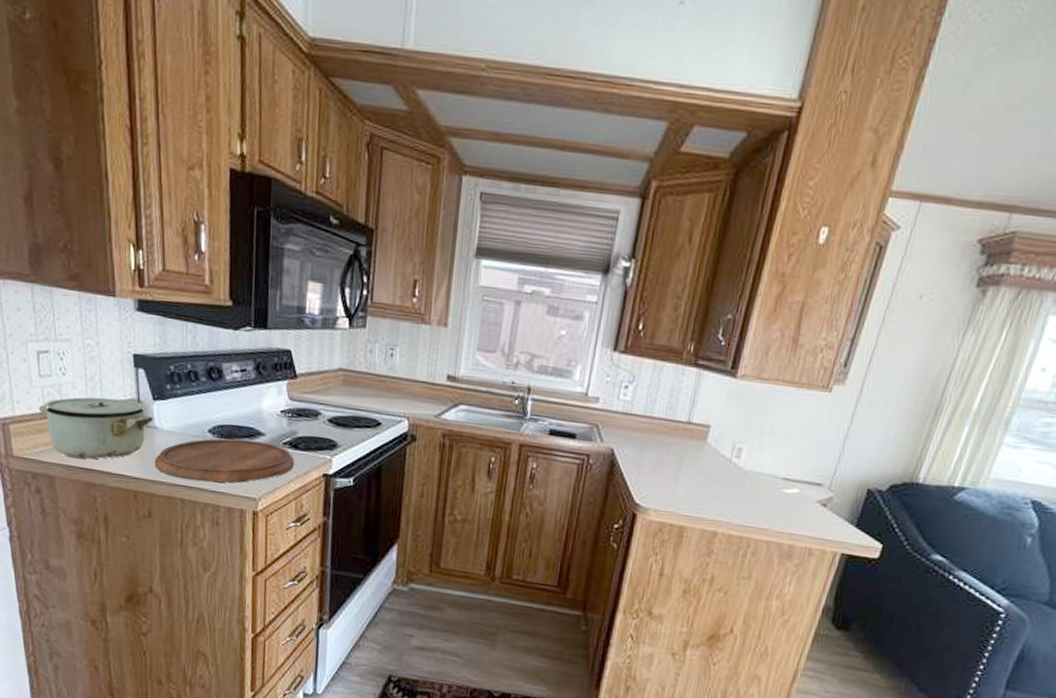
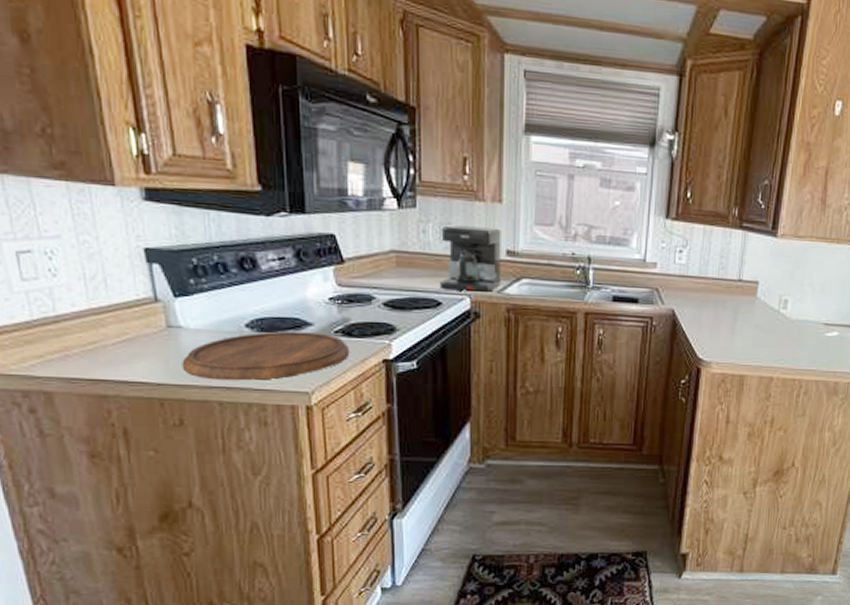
cooking pot: present [38,397,153,459] -> none [23,298,176,368]
coffee maker: none [380,346,444,417] -> present [439,224,501,293]

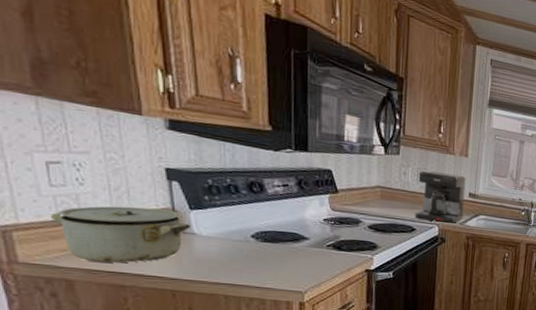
cooking pot: none [23,298,176,368] -> present [50,206,190,263]
cutting board: present [182,331,350,381] -> none [194,242,339,280]

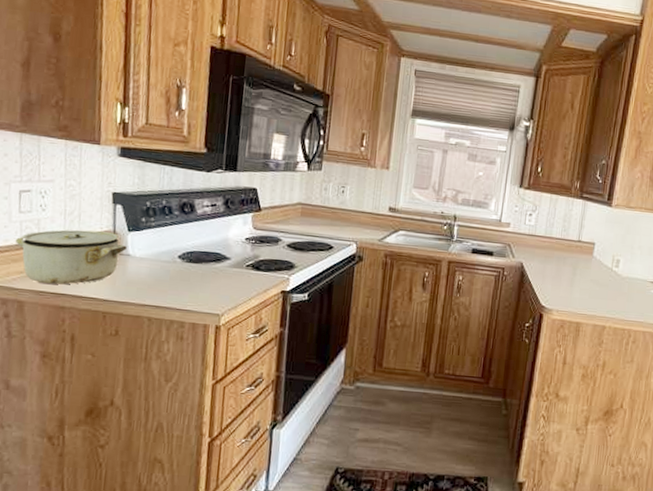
coffee maker: present [414,170,466,224] -> none [333,185,386,241]

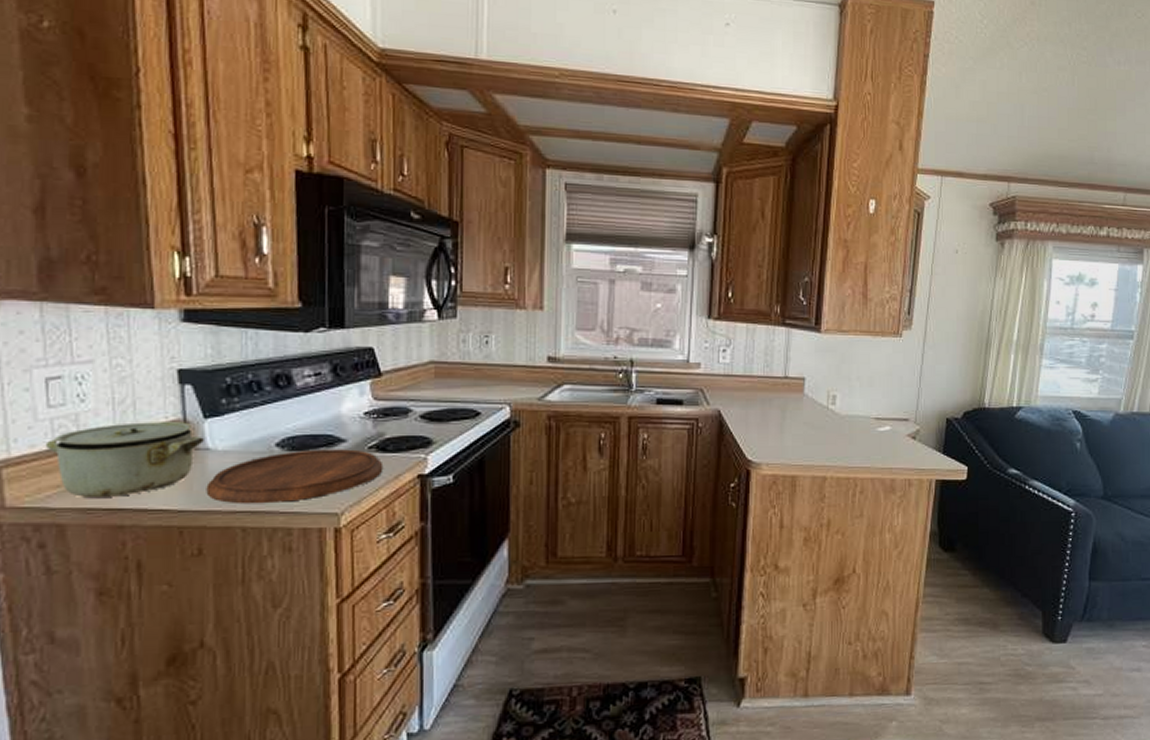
cutting board: none [124,263,256,302] -> present [206,449,384,505]

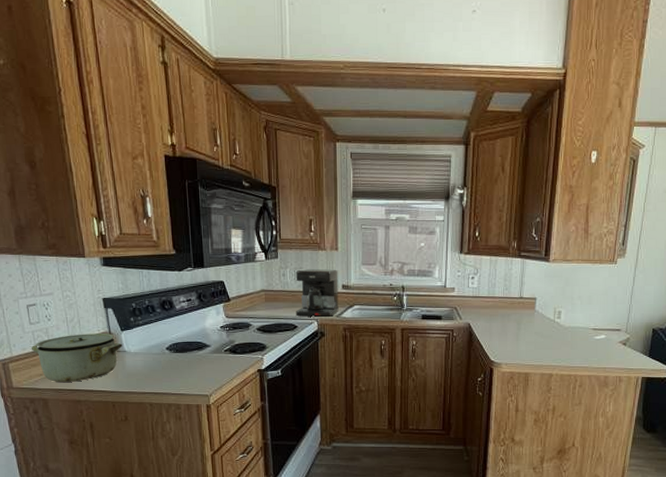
cutting board: present [206,449,384,505] -> none [126,352,235,388]
coffee maker: none [478,333,542,401] -> present [295,268,339,318]

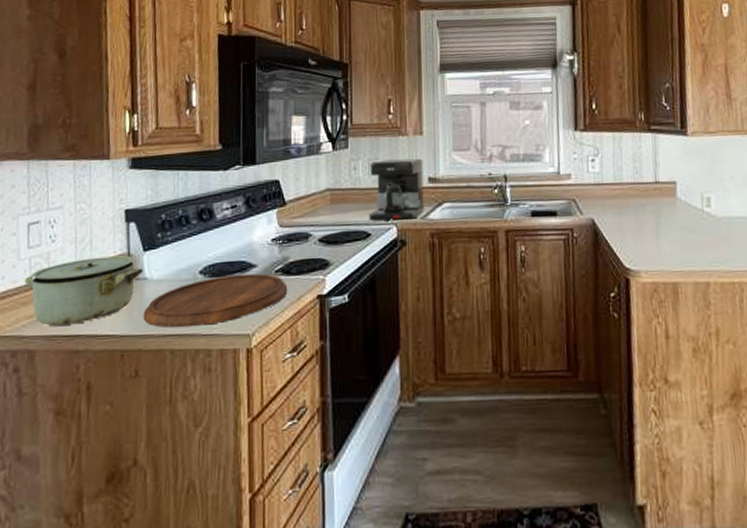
cutting board: none [126,352,235,388] -> present [143,273,288,329]

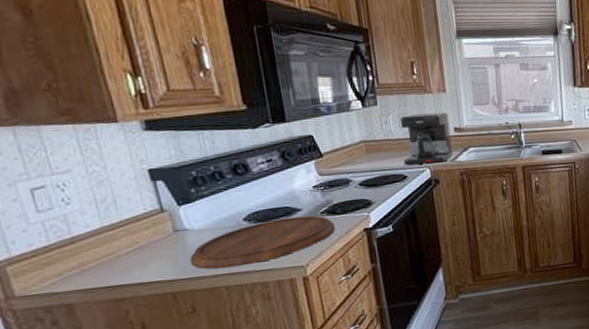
cooking pot: present [24,255,143,326] -> none [40,210,182,281]

